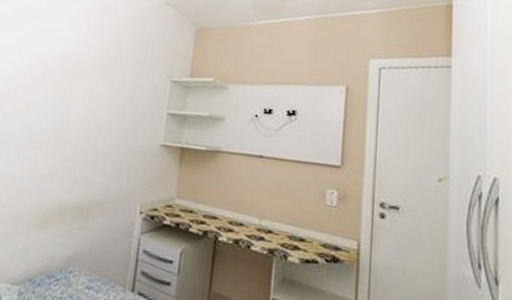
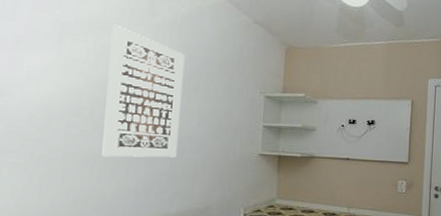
wall art: none [18,14,99,143] -> present [102,24,185,158]

